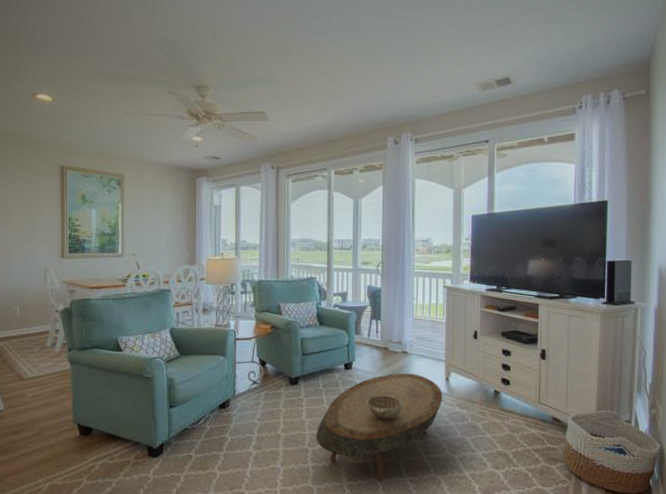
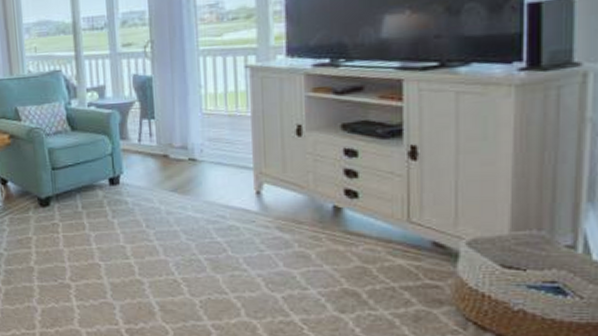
coffee table: present [316,373,443,483] -> none [79,186,253,327]
decorative bowl: present [367,394,403,419] -> none [143,215,195,247]

